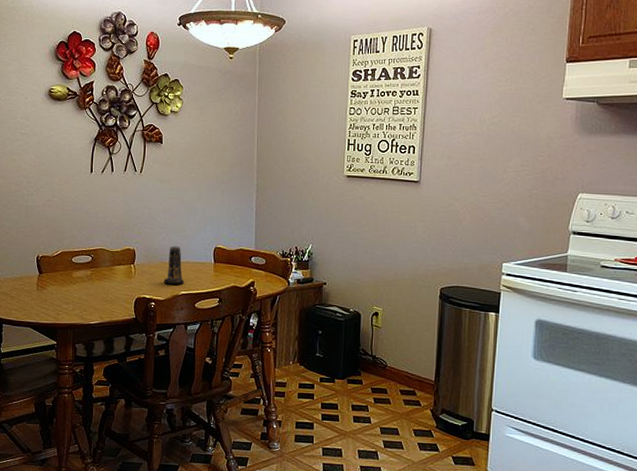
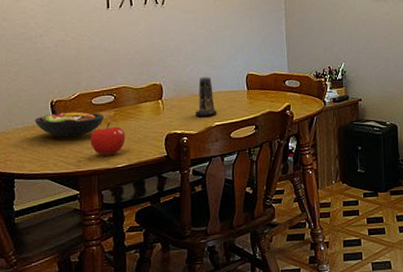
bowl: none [22,267,82,292] -> present [34,112,105,138]
fruit: none [68,281,99,312] -> present [90,123,125,156]

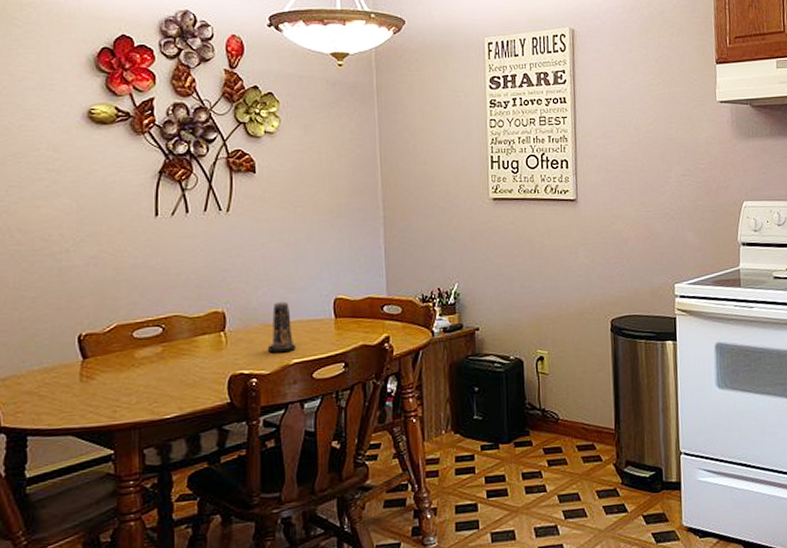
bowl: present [34,112,105,138] -> none [55,348,150,382]
fruit: present [90,123,125,156] -> none [130,362,176,404]

